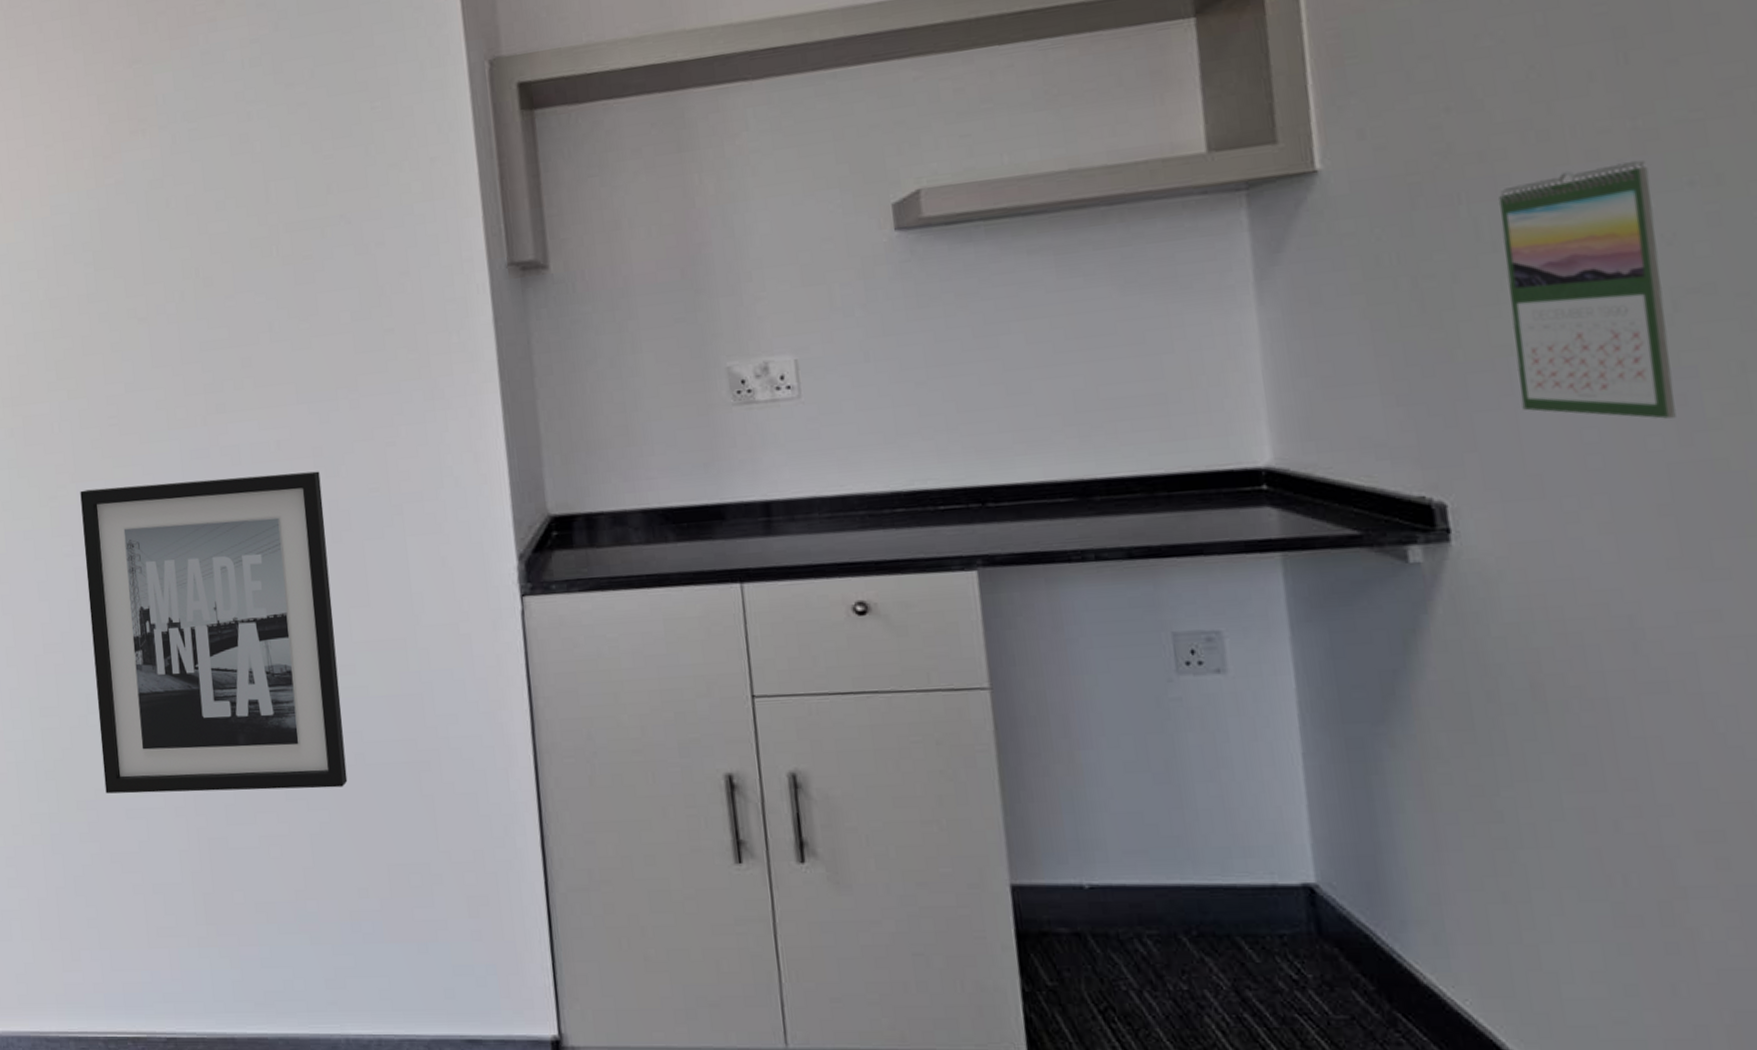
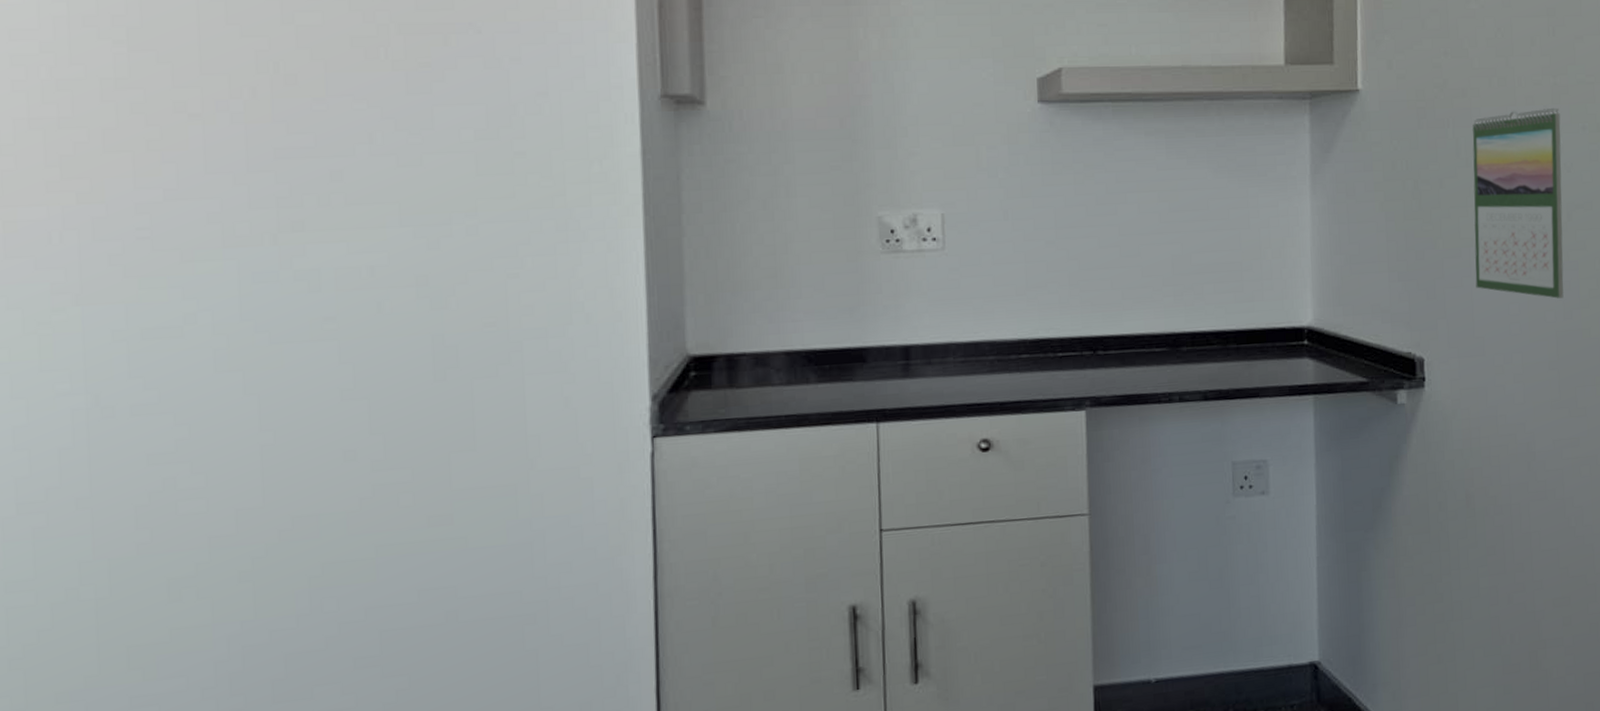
wall art: present [80,471,348,794] -> none [87,302,435,681]

